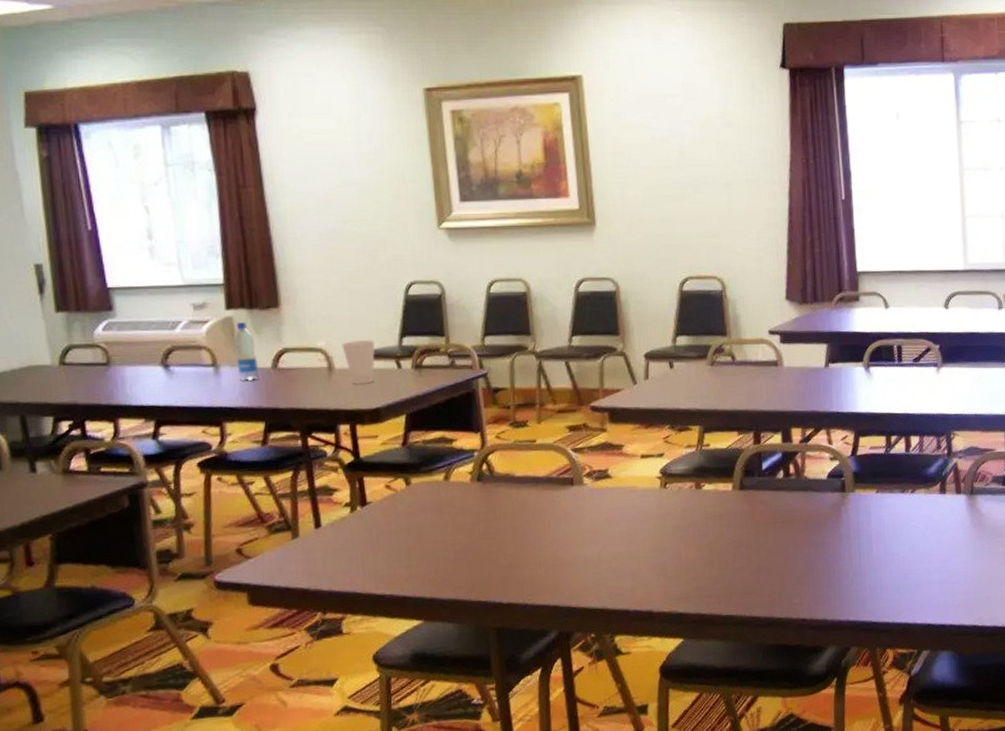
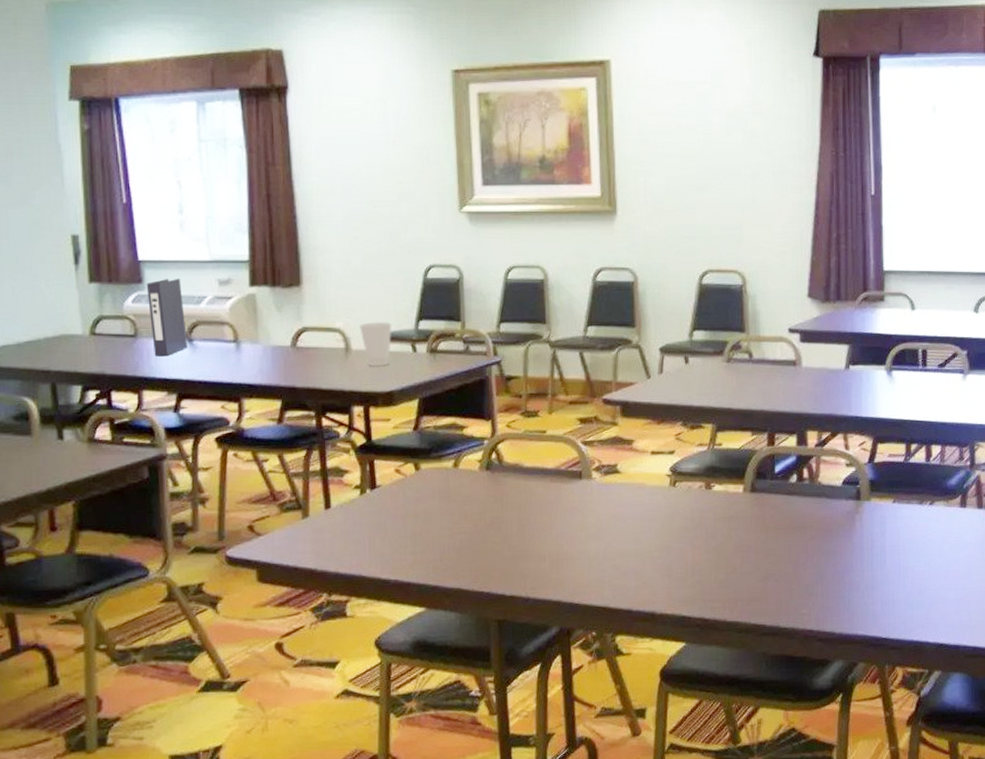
binder: none [117,304,164,384] -> present [146,278,188,357]
bottle: present [234,322,259,381] -> none [256,300,278,358]

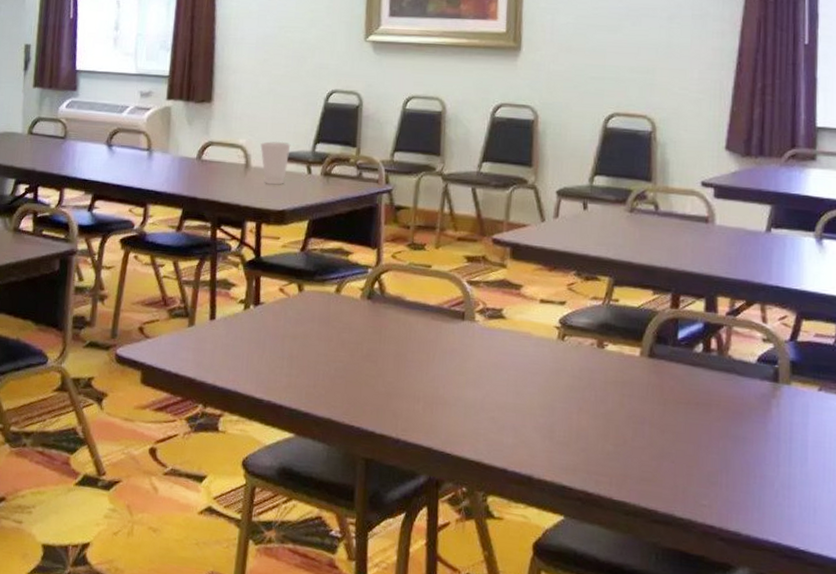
binder: present [146,278,188,357] -> none [78,88,109,159]

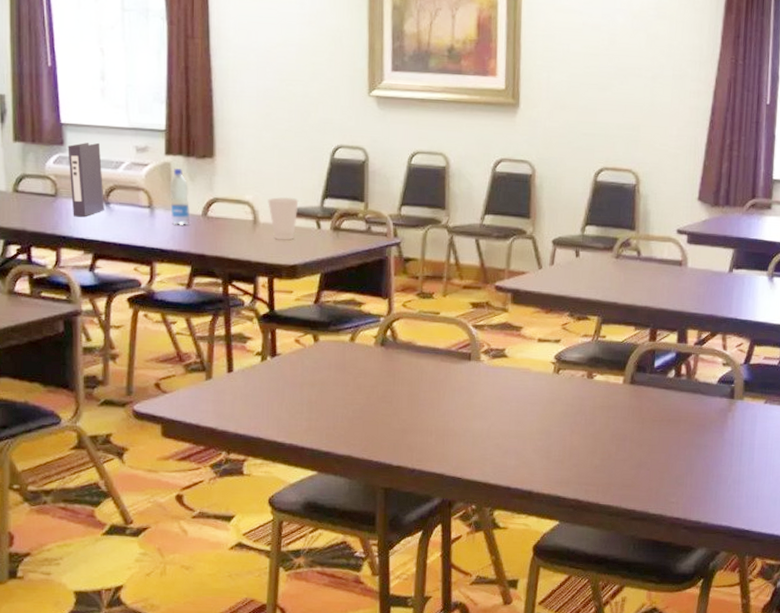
binder: none [78,88,109,159] -> present [67,142,104,217]
bottle: none [167,113,186,168] -> present [170,169,190,225]

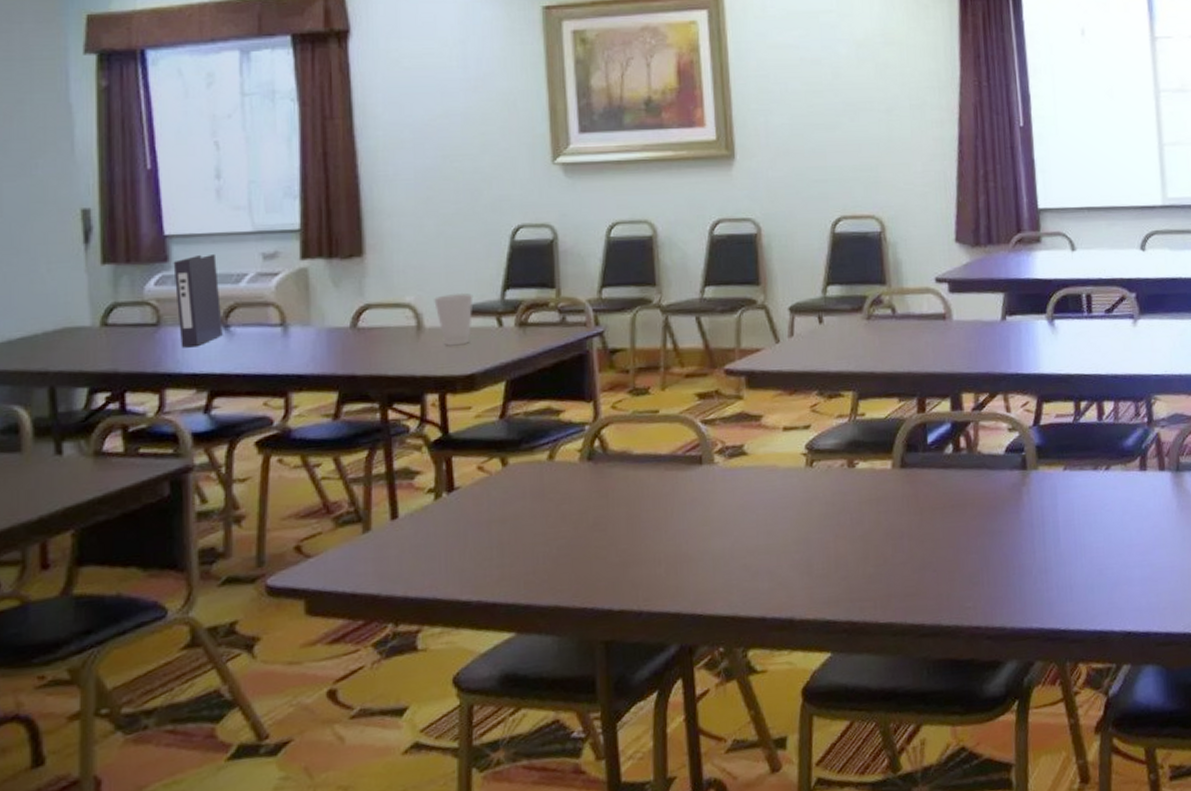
bottle: present [170,169,190,225] -> none [308,274,334,343]

